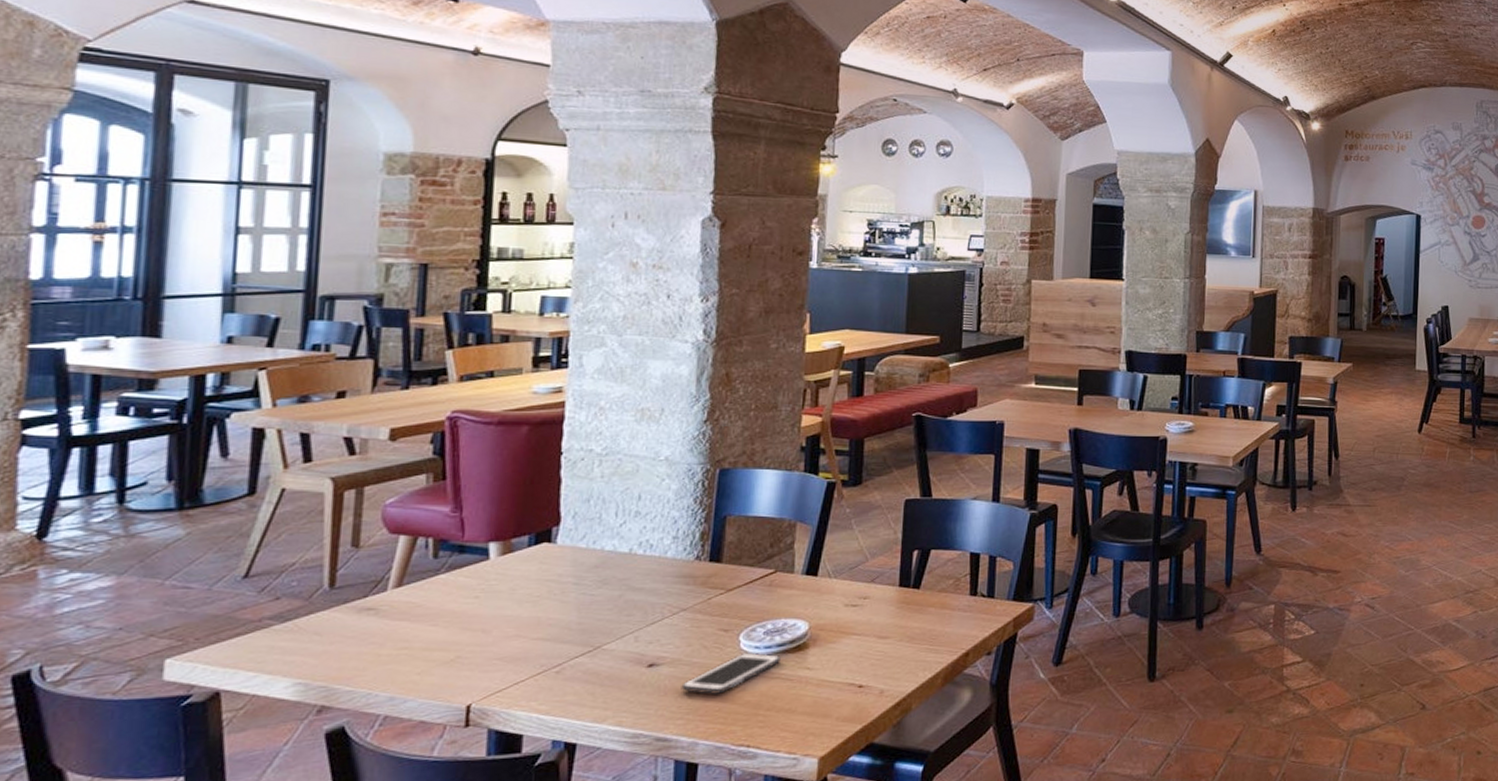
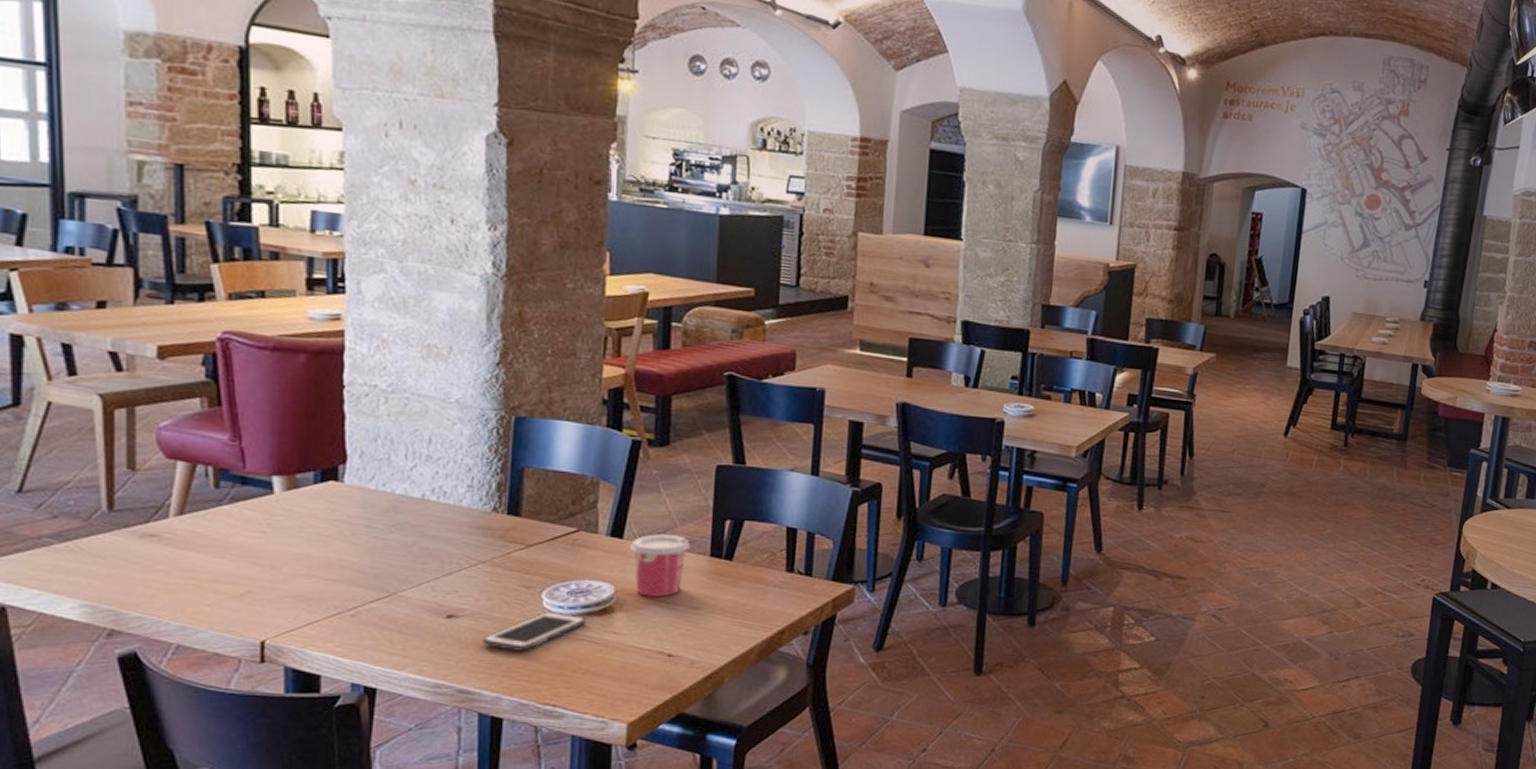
cup: none [823,569,880,630] -> present [629,534,690,597]

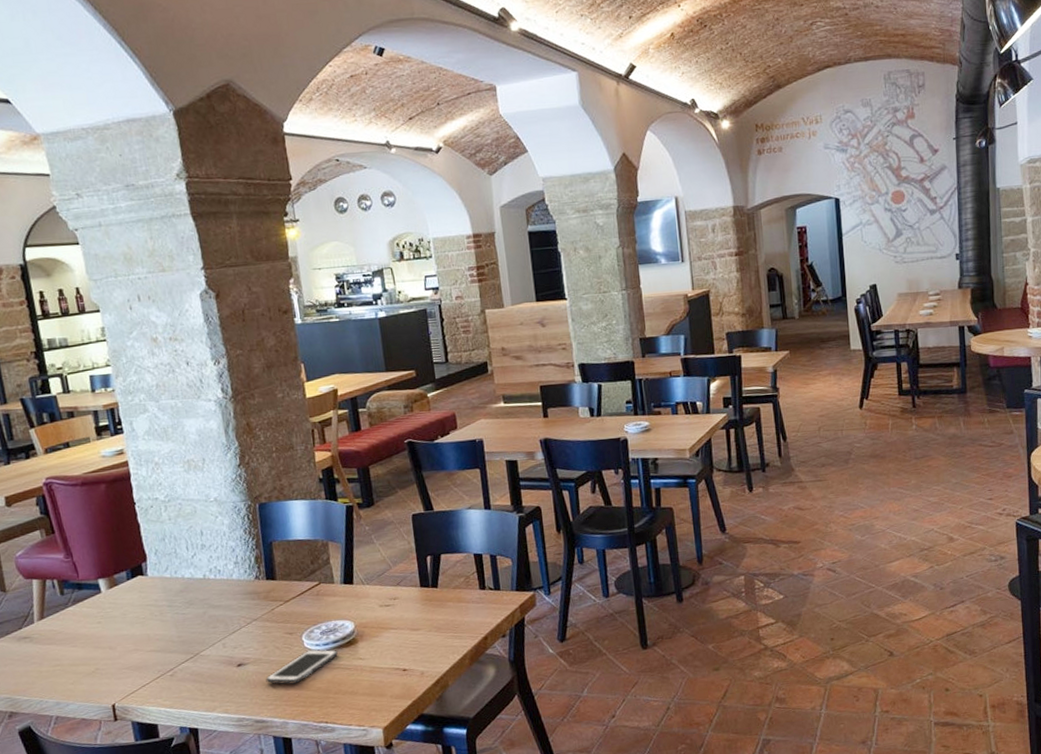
cup: present [629,534,690,597] -> none [359,574,404,627]

